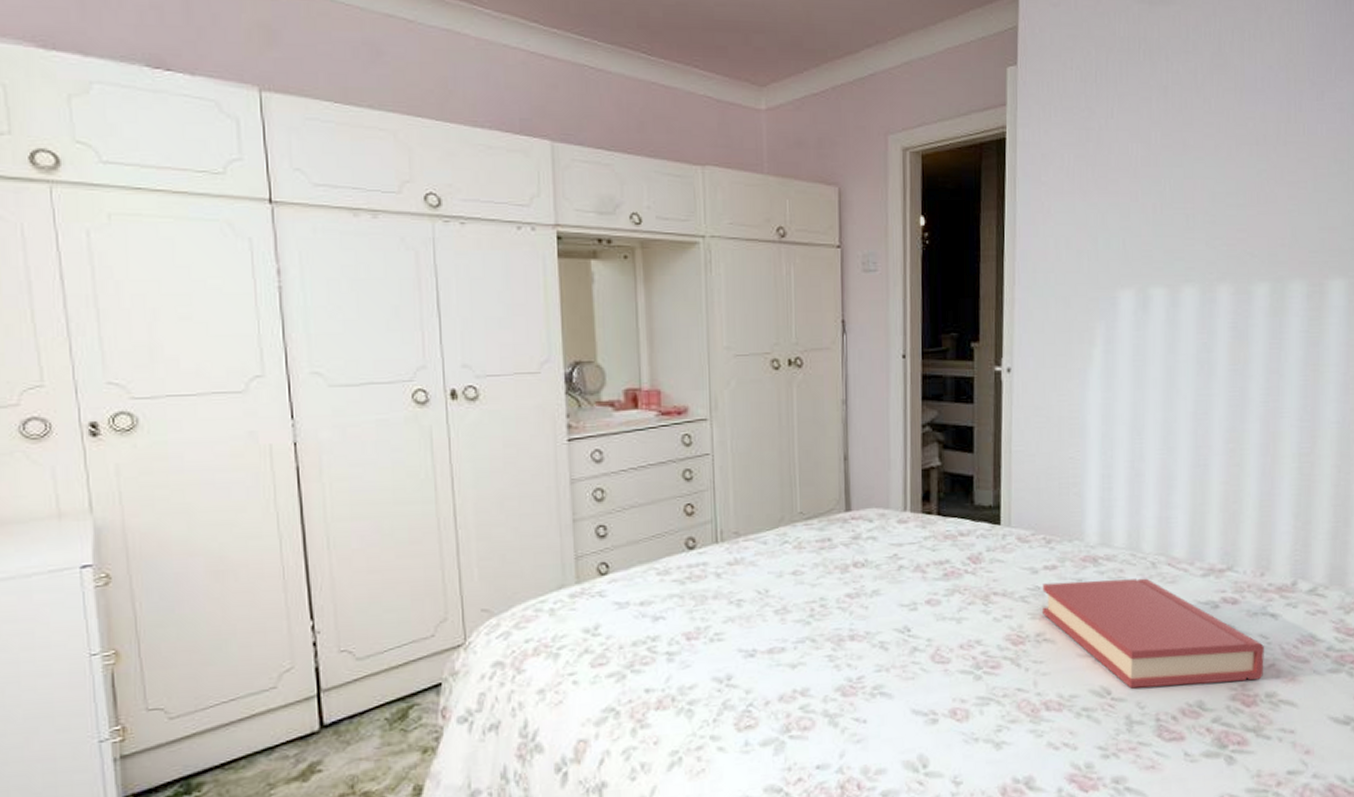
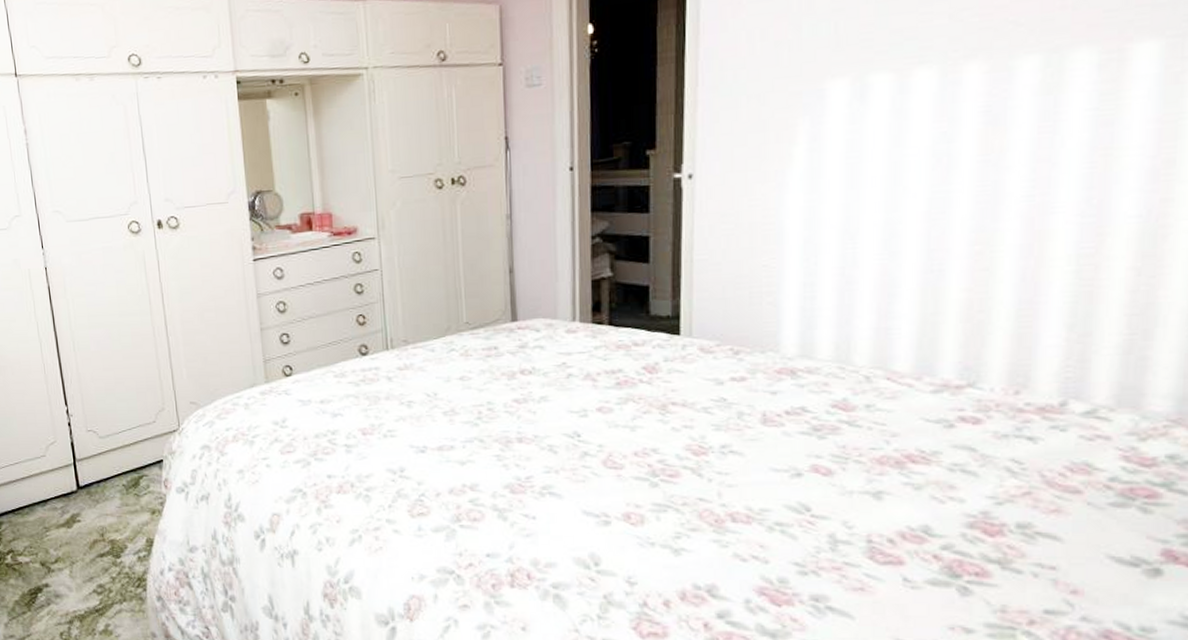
hardback book: present [1041,578,1264,689] -> none [727,393,1016,509]

